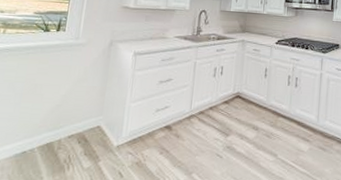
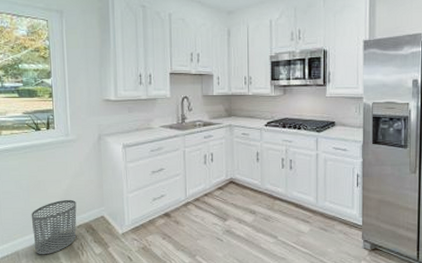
waste bin: none [14,106,73,168] -> present [31,199,77,255]

